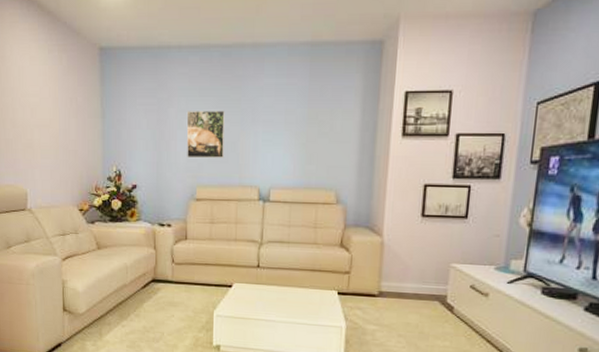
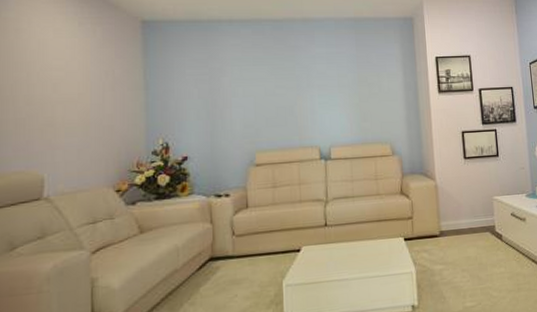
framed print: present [186,110,225,159] -> none [241,77,283,125]

